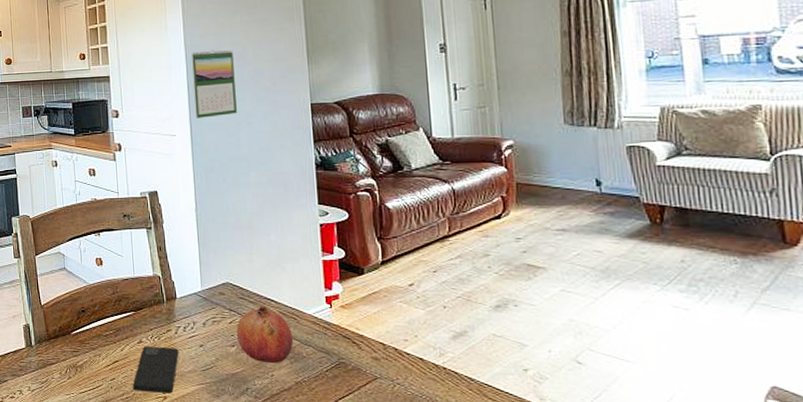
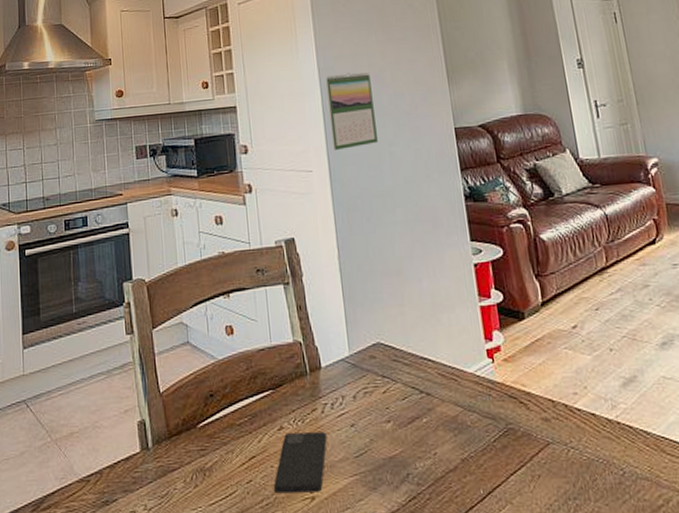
fruit: present [236,306,293,364] -> none [391,367,456,439]

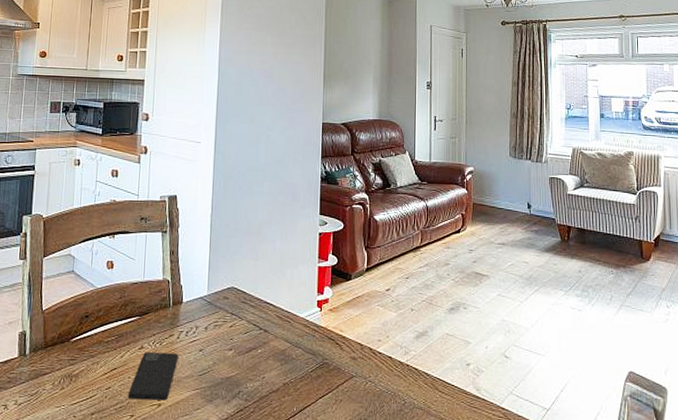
calendar: present [326,72,378,150] -> none [221,65,261,128]

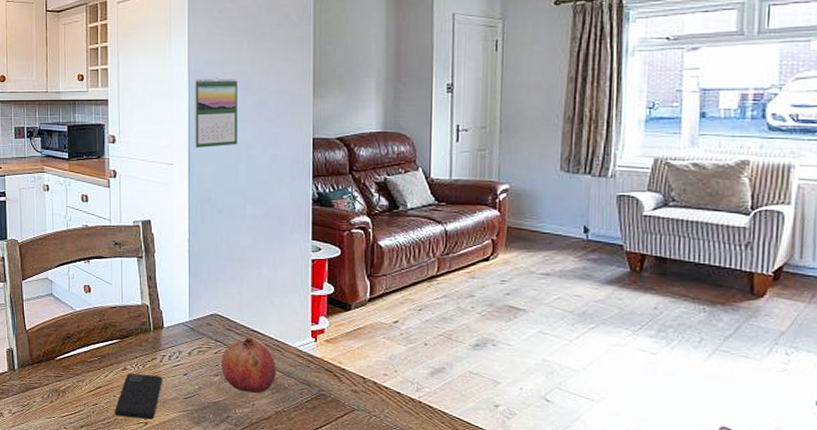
calendar: none [221,65,261,128] -> present [195,78,238,148]
fruit: none [235,310,285,366] -> present [221,337,276,394]

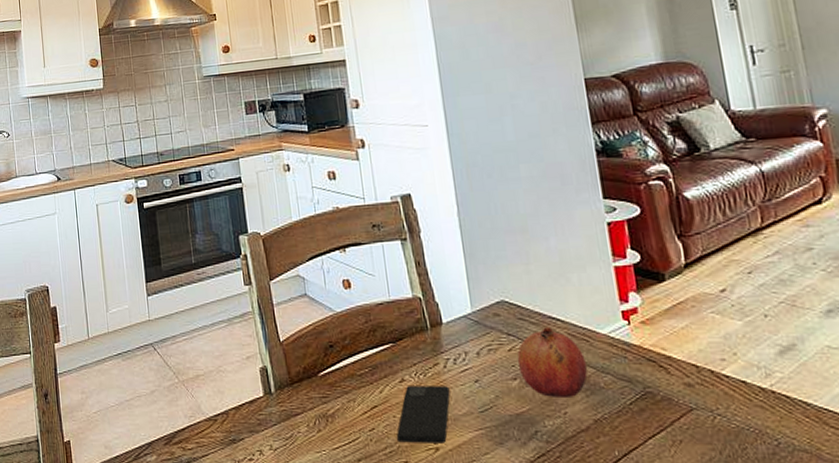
calendar: present [195,78,238,148] -> none [440,21,499,104]

